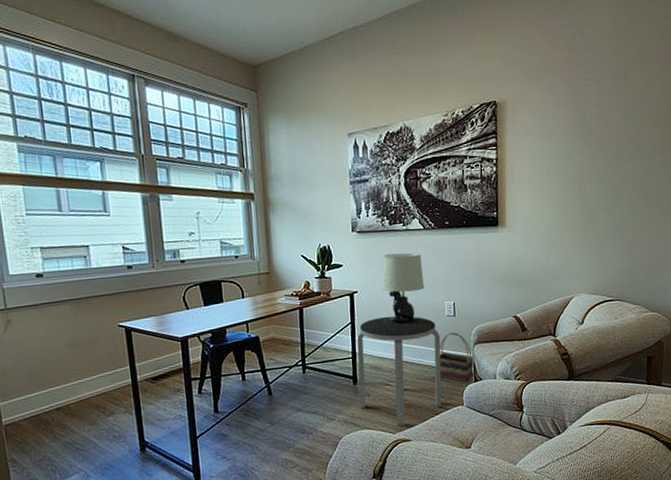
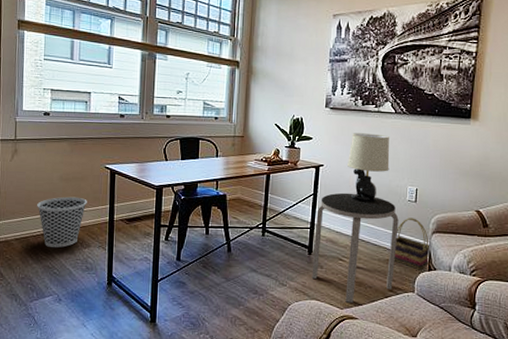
wastebasket: none [44,362,104,422] -> present [37,196,87,248]

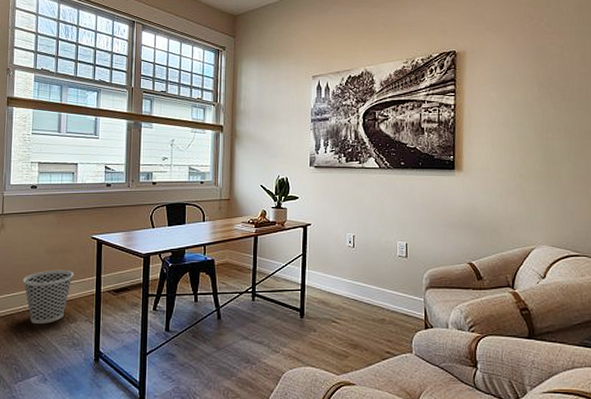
side table: present [312,192,399,303] -> none [305,251,391,367]
table lamp: present [346,133,390,202] -> none [334,190,378,260]
basket: present [394,218,430,270] -> none [388,274,425,329]

